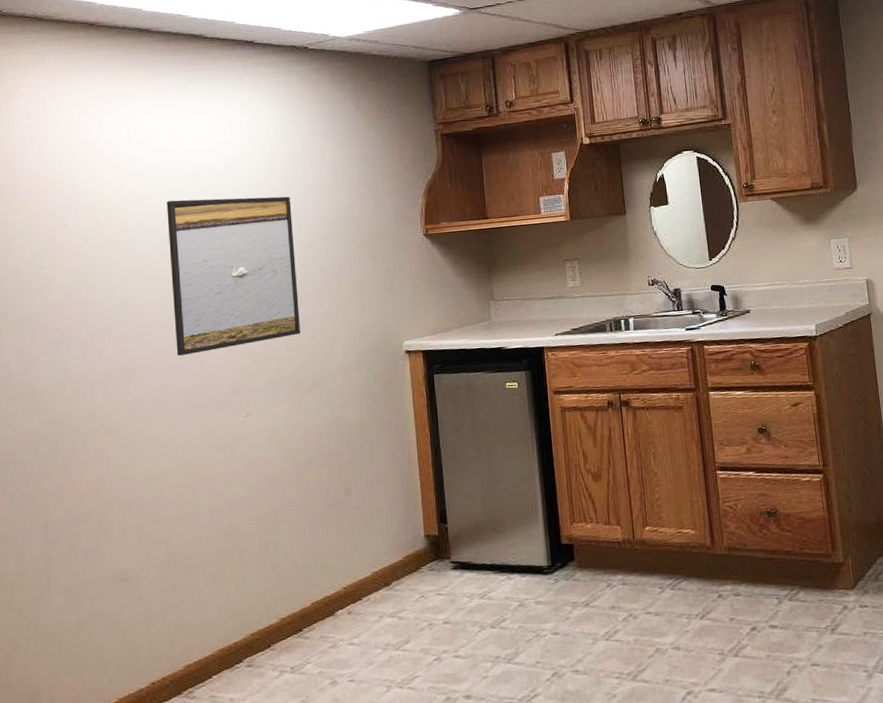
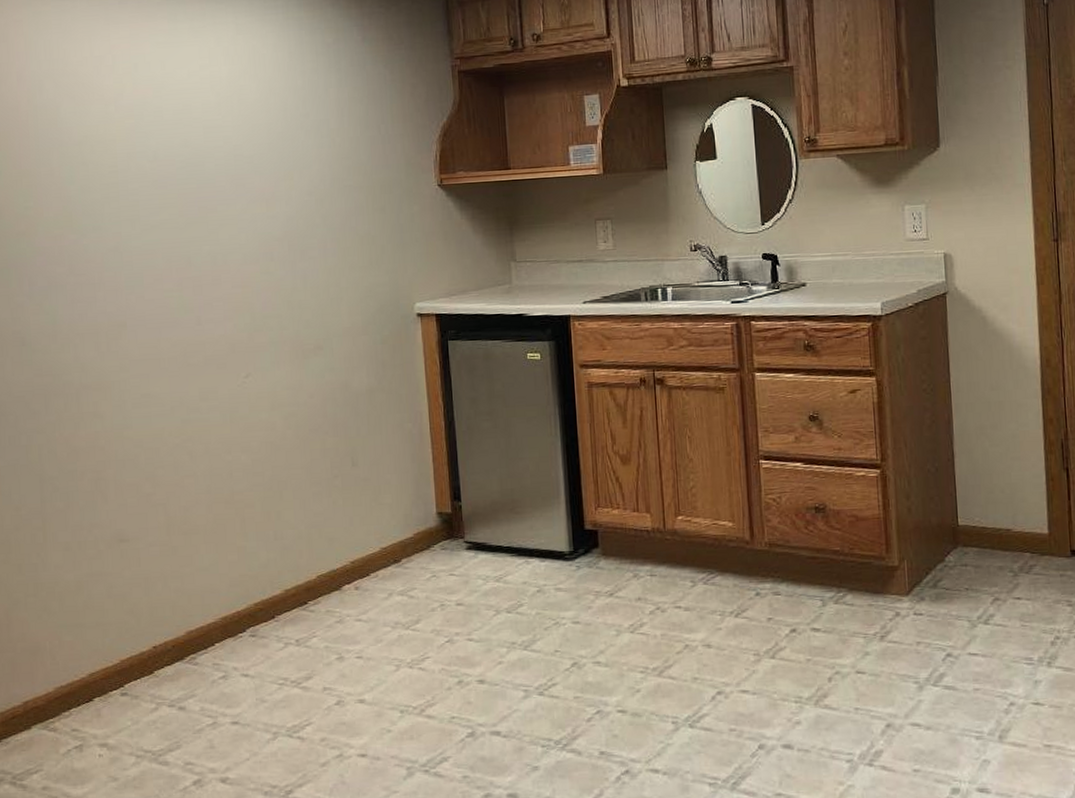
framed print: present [166,196,300,356] -> none [156,137,303,310]

